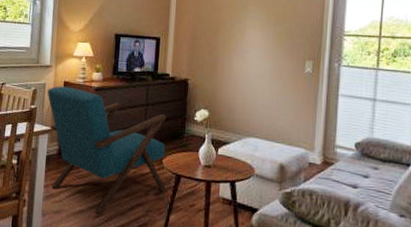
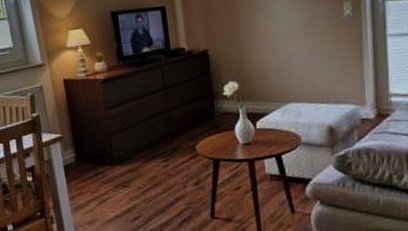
armchair: present [47,86,167,214] -> none [46,84,206,216]

